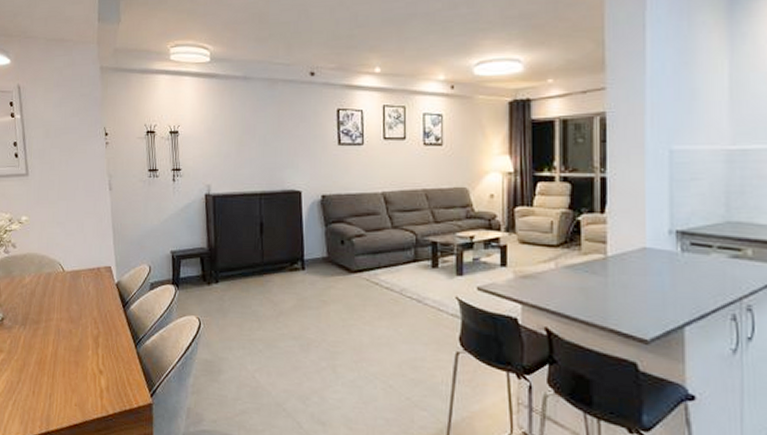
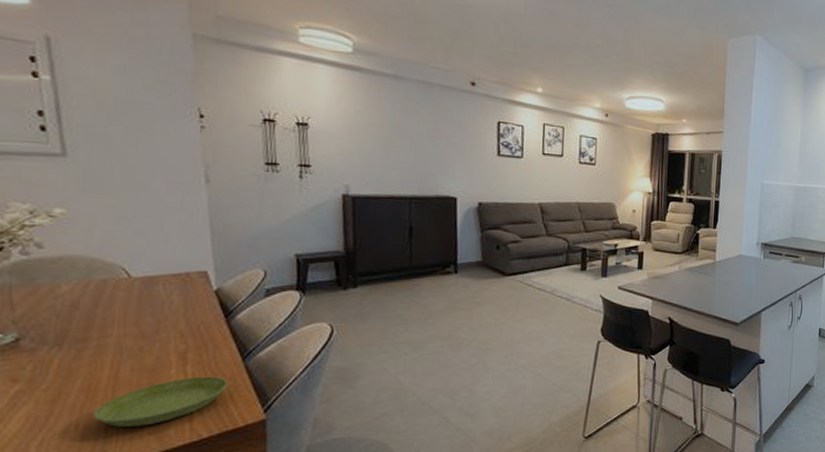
saucer: none [43,358,125,398] -> present [93,376,227,427]

